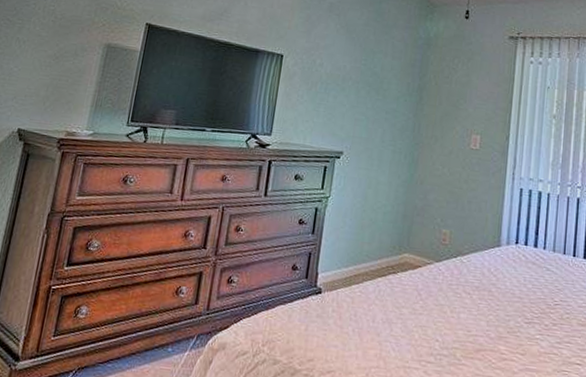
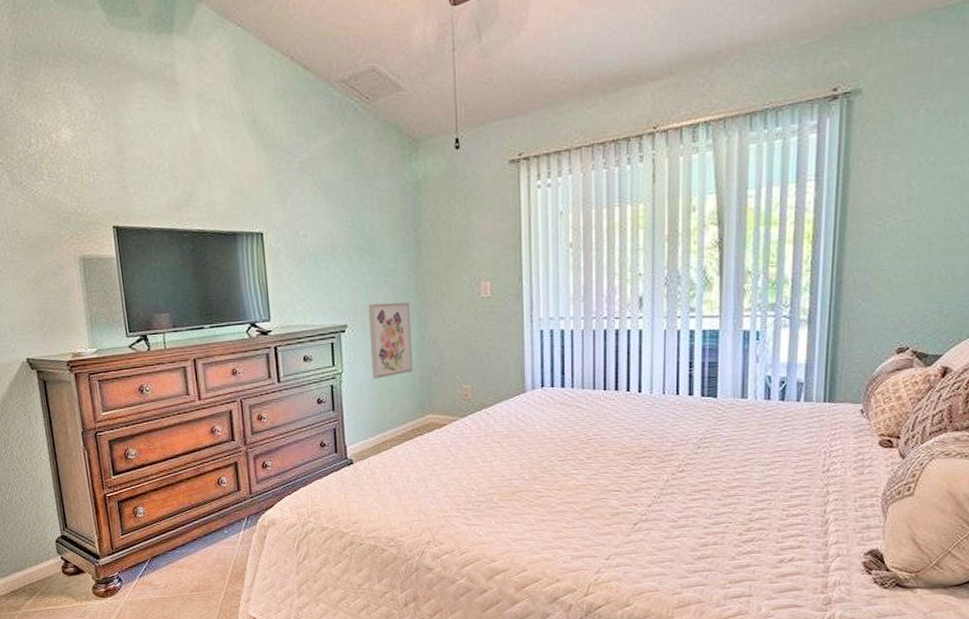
wall art: none [357,136,405,210] -> present [368,301,413,380]

